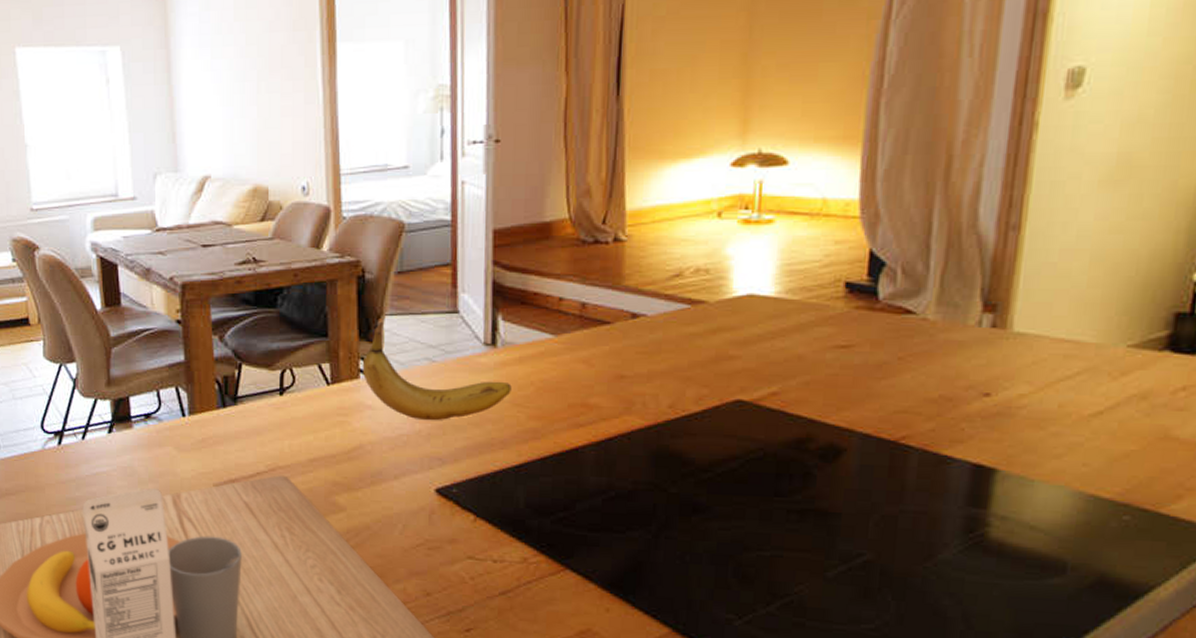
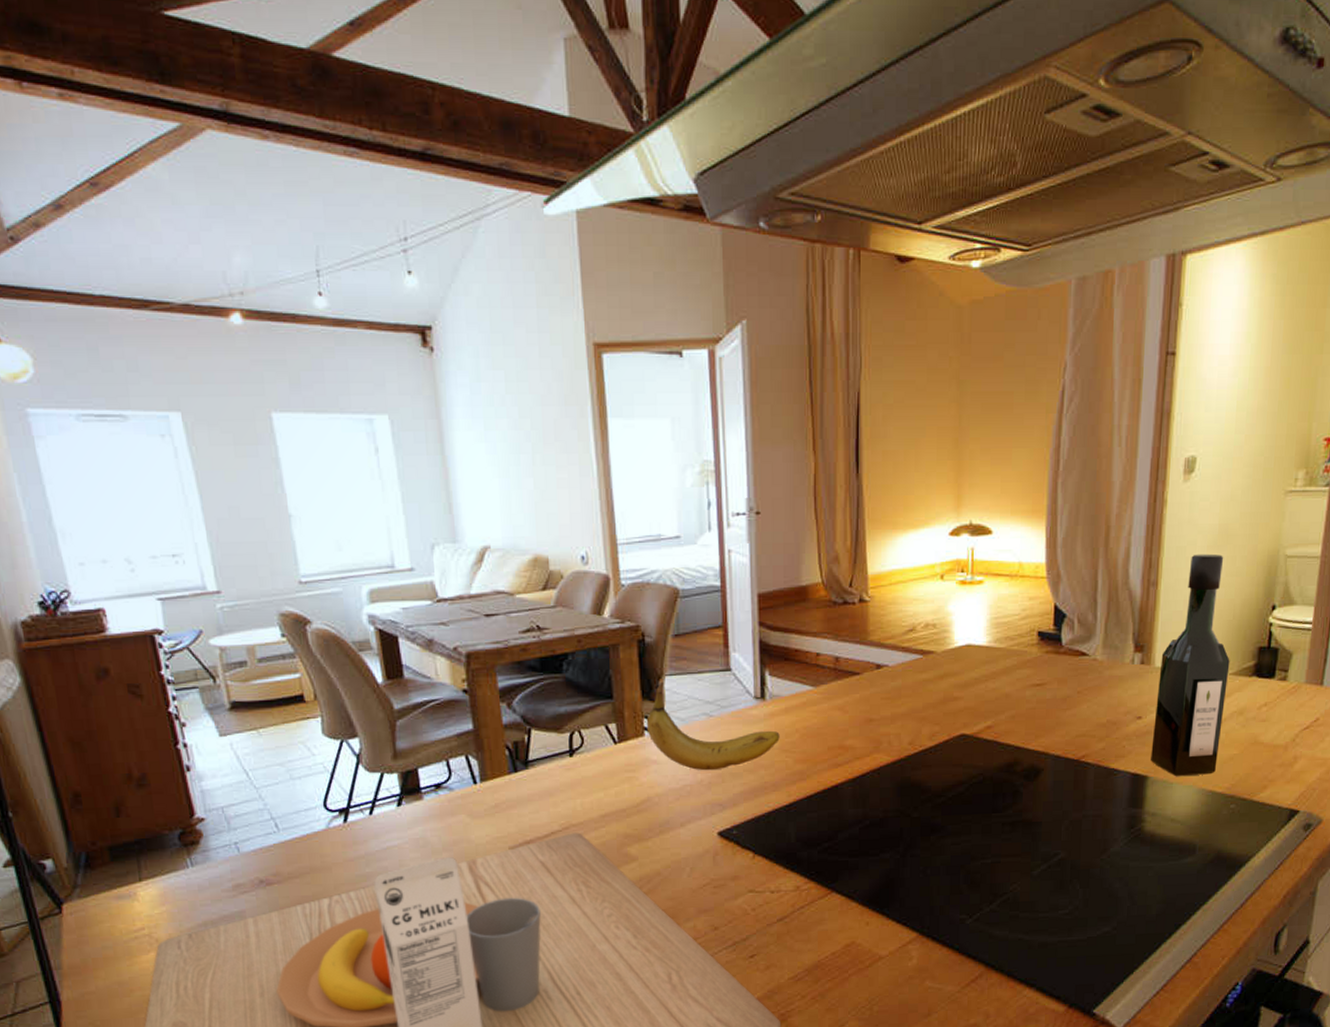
bottle: none [1002,190,1129,474] -> present [1151,553,1230,776]

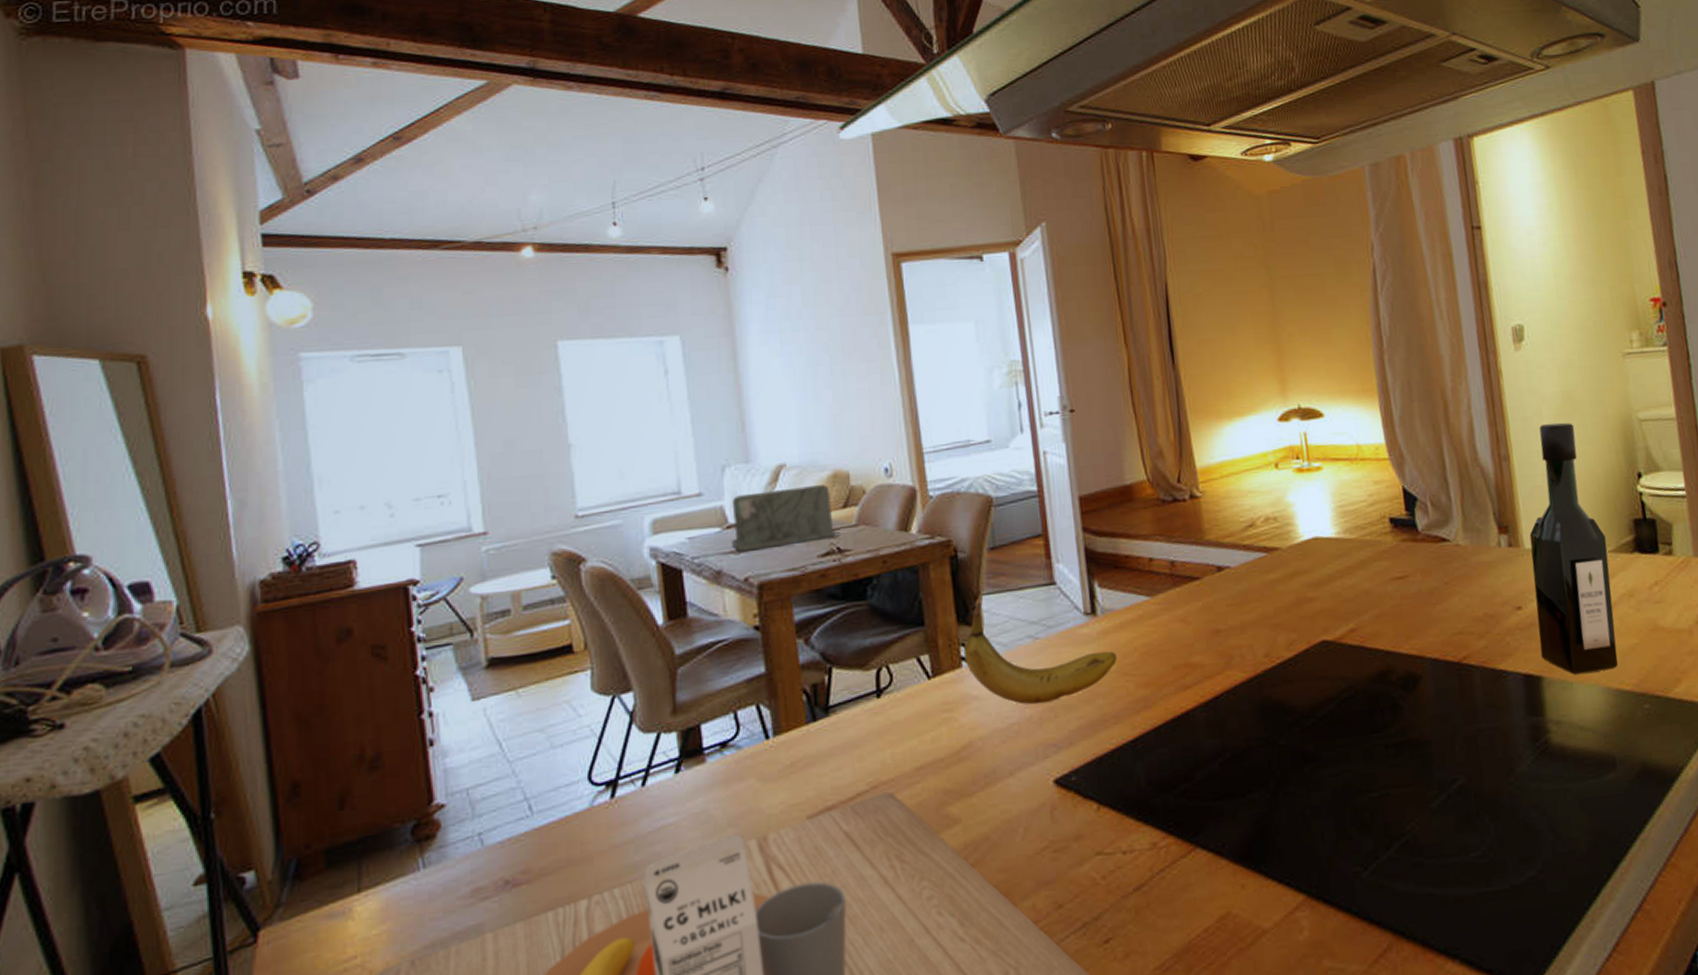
laptop: none [441,568,540,624] -> present [731,485,841,552]

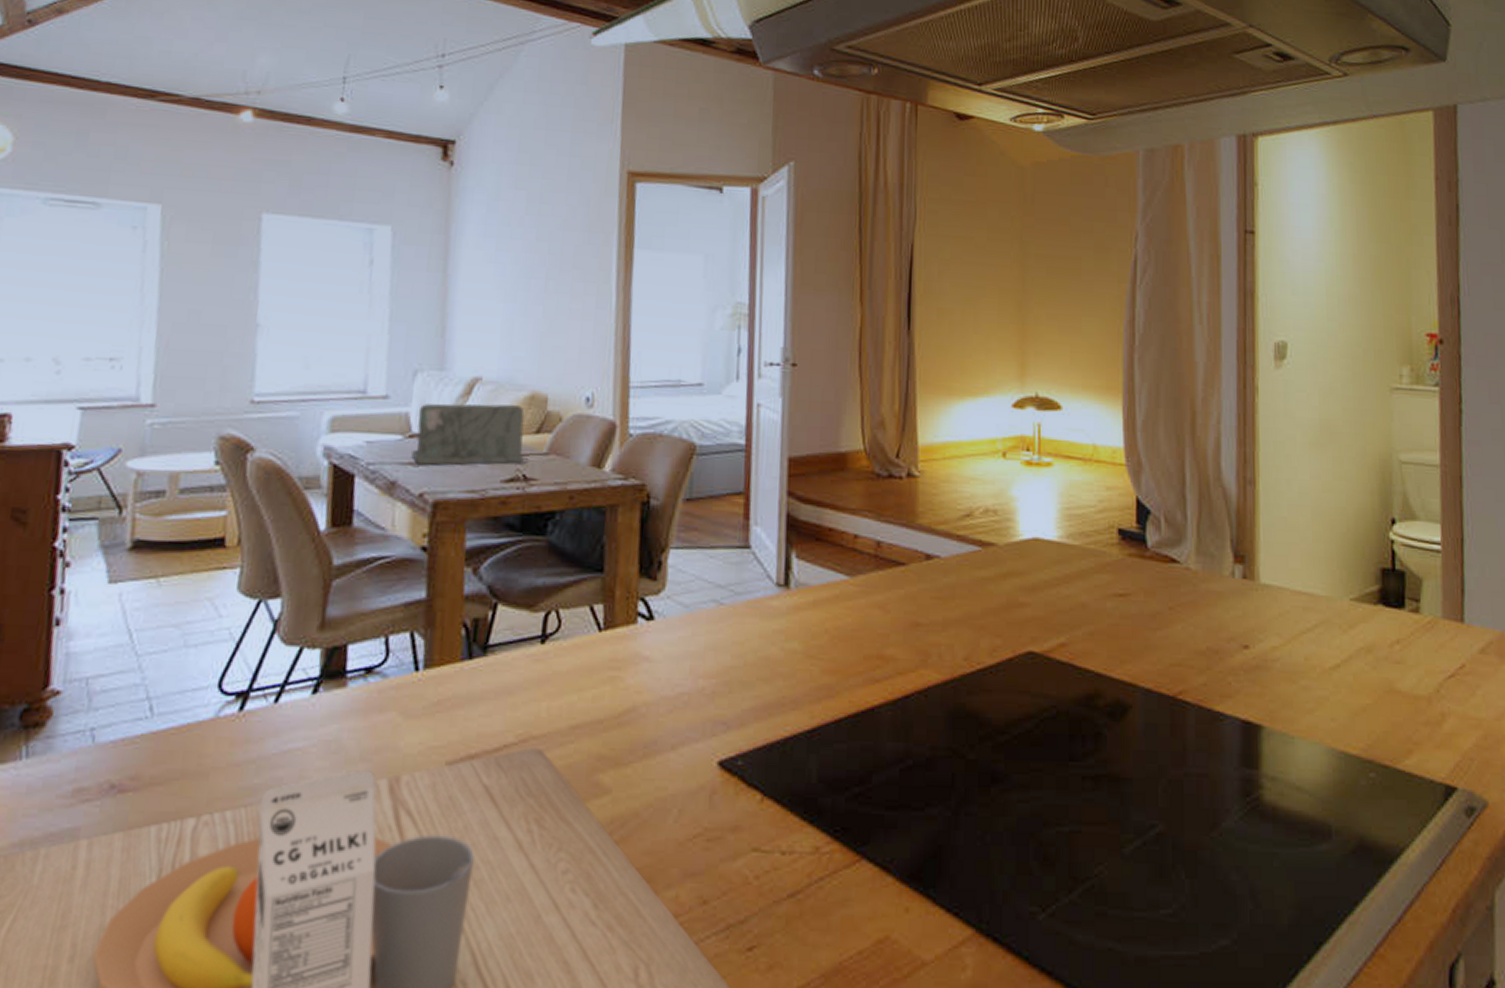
fruit: present [963,602,1117,705] -> none [640,555,805,676]
bottle: present [1529,422,1618,674] -> none [1264,451,1350,729]

